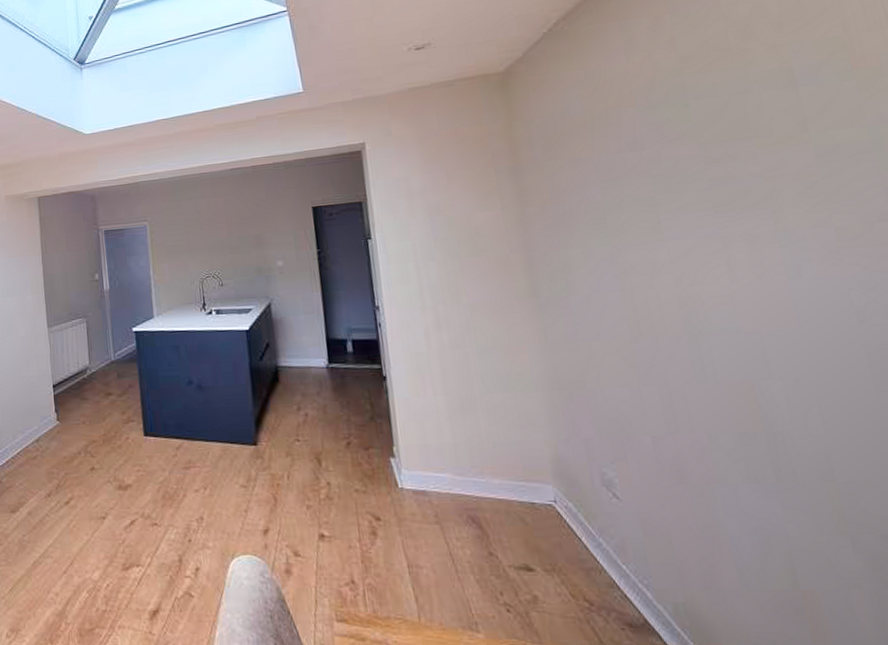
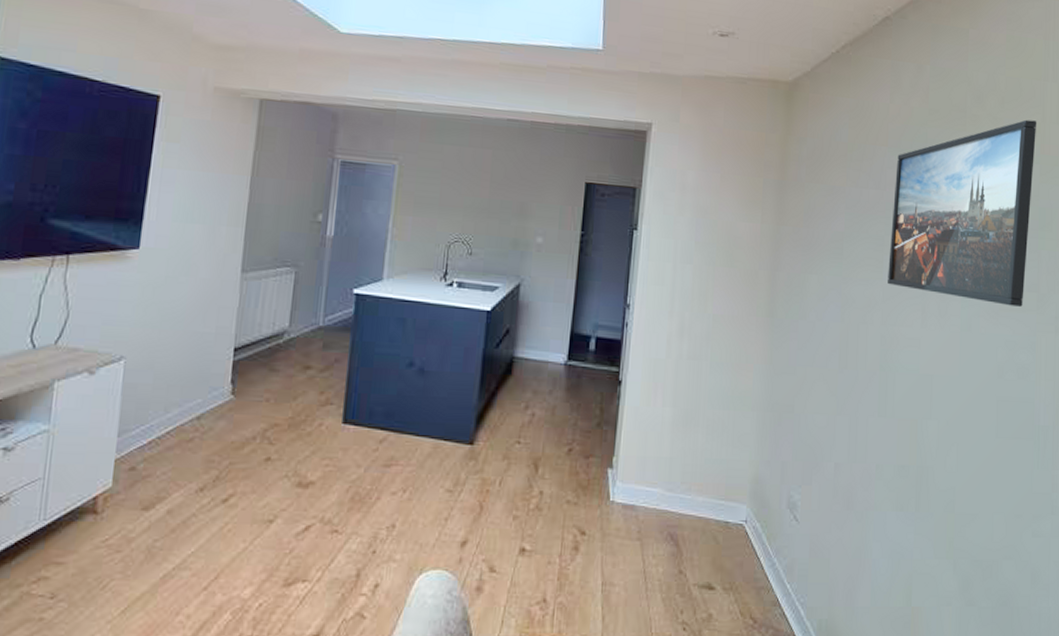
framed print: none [650,35,875,245] -> present [888,119,1037,307]

